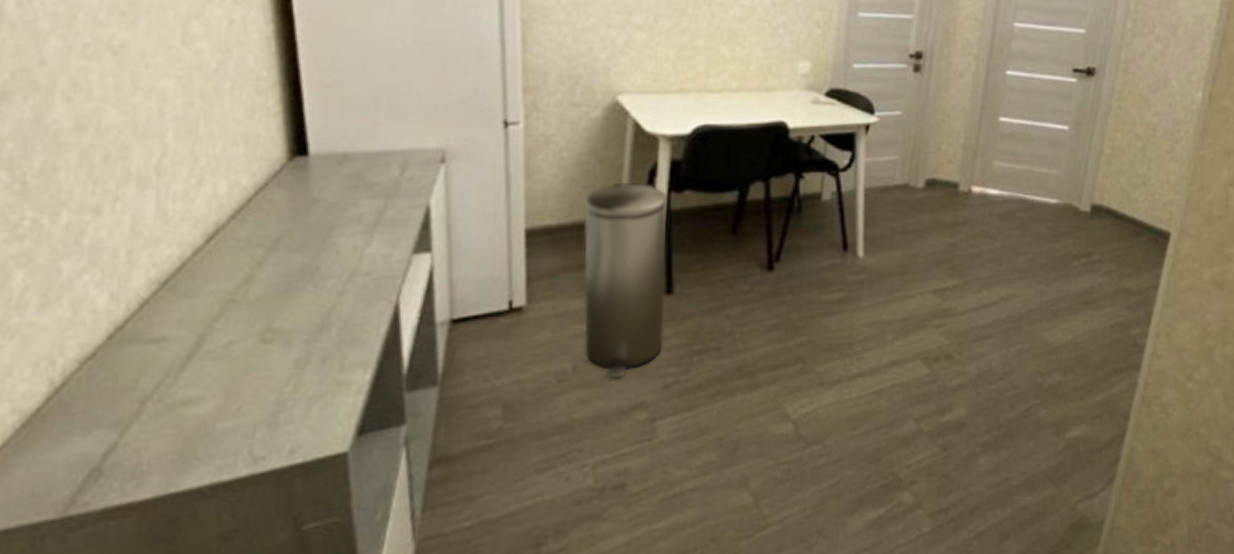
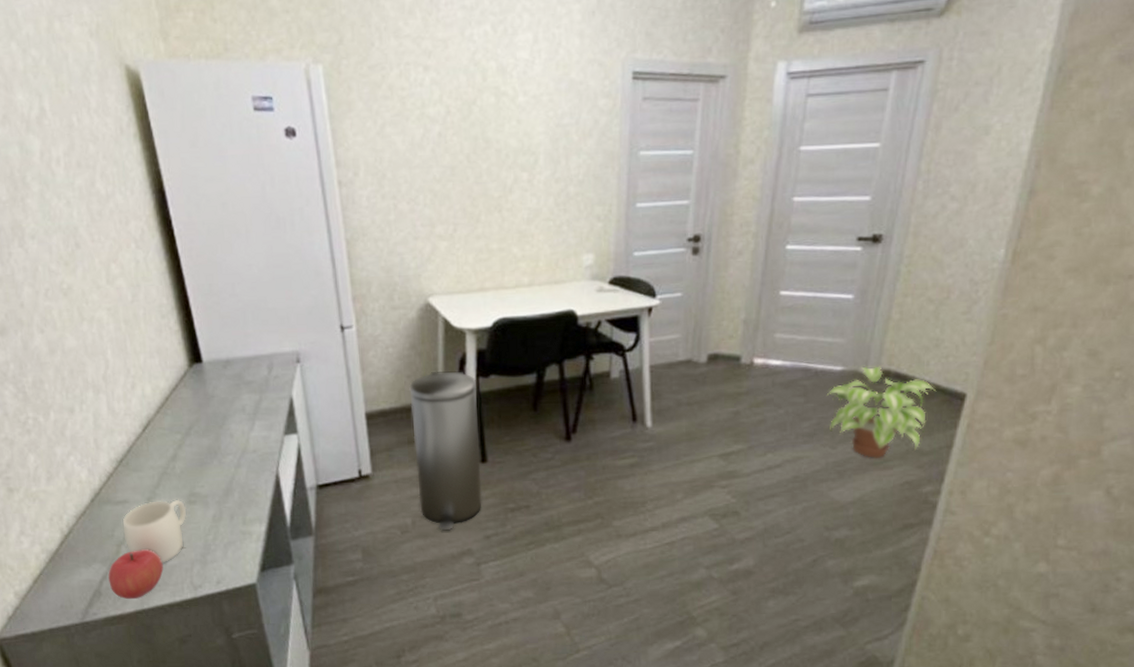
fruit: none [117,407,210,481] -> present [108,549,164,600]
mug: none [153,336,258,427] -> present [122,499,187,564]
plant: none [1042,200,1143,297] -> present [826,366,936,458]

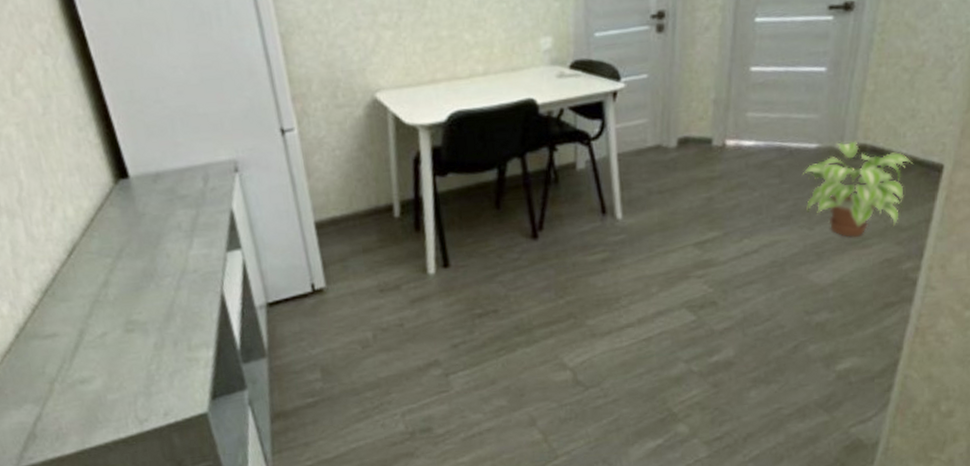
fruit: present [108,549,164,600] -> none [42,384,104,440]
mug: present [122,499,187,564] -> none [53,328,126,399]
pedal bin: present [409,371,482,530] -> none [360,171,448,342]

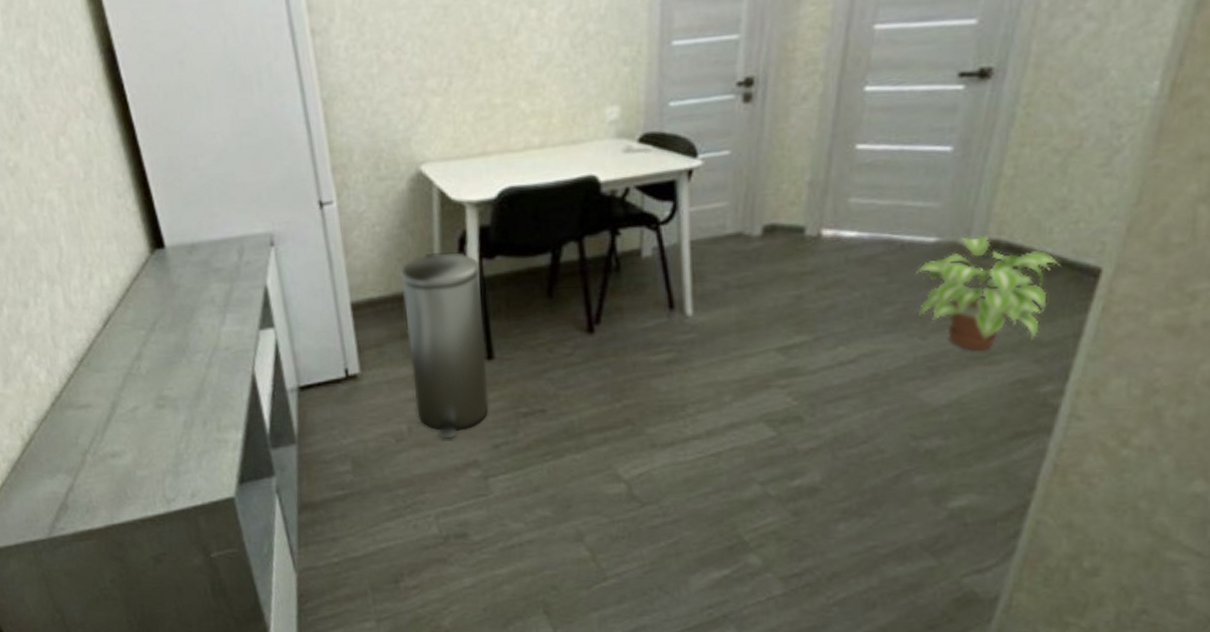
pedal bin: none [360,171,448,342] -> present [401,252,489,438]

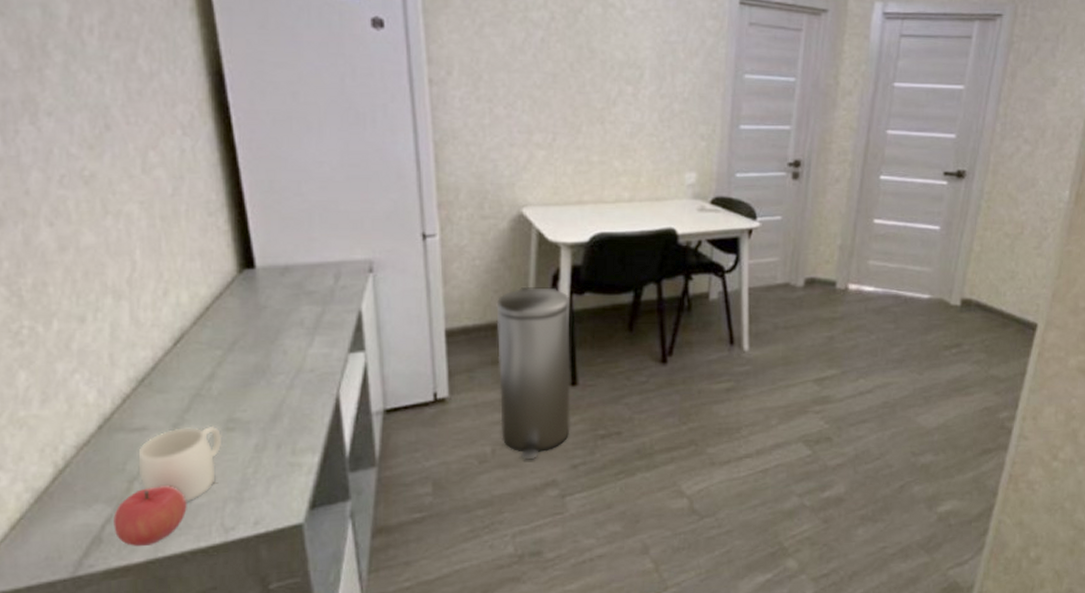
fruit: none [74,459,133,514] -> present [113,485,187,547]
mug: none [86,403,156,474] -> present [138,425,223,502]
plant: present [915,235,1060,351] -> none [914,295,1011,384]

